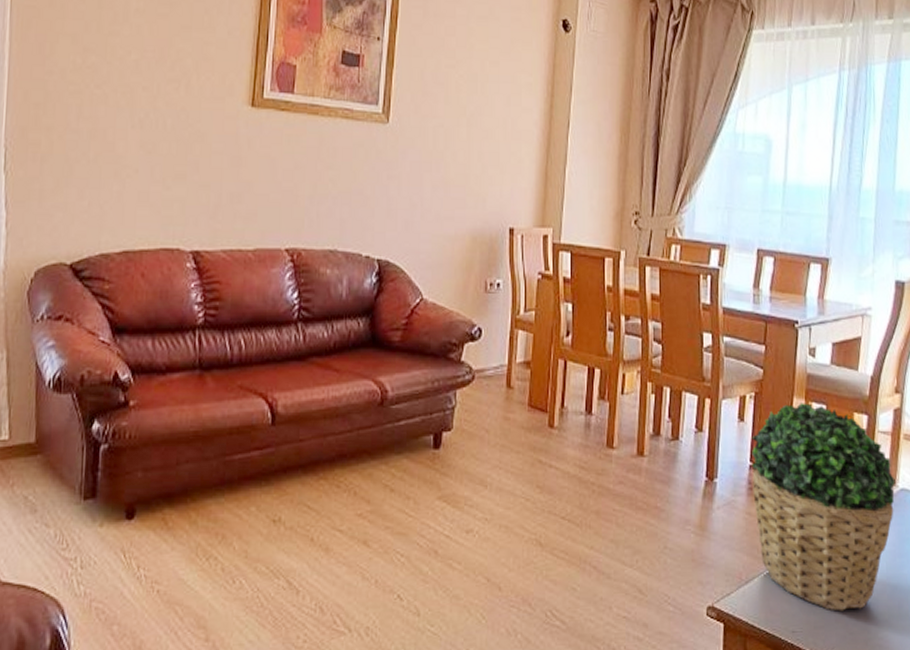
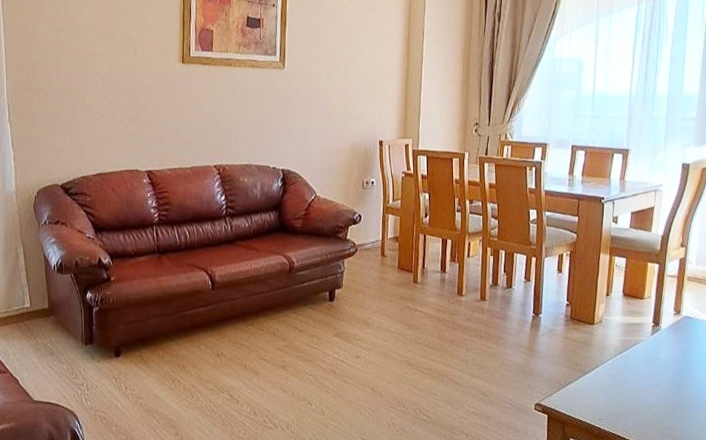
potted plant: present [751,403,896,611] -> none [567,257,680,404]

